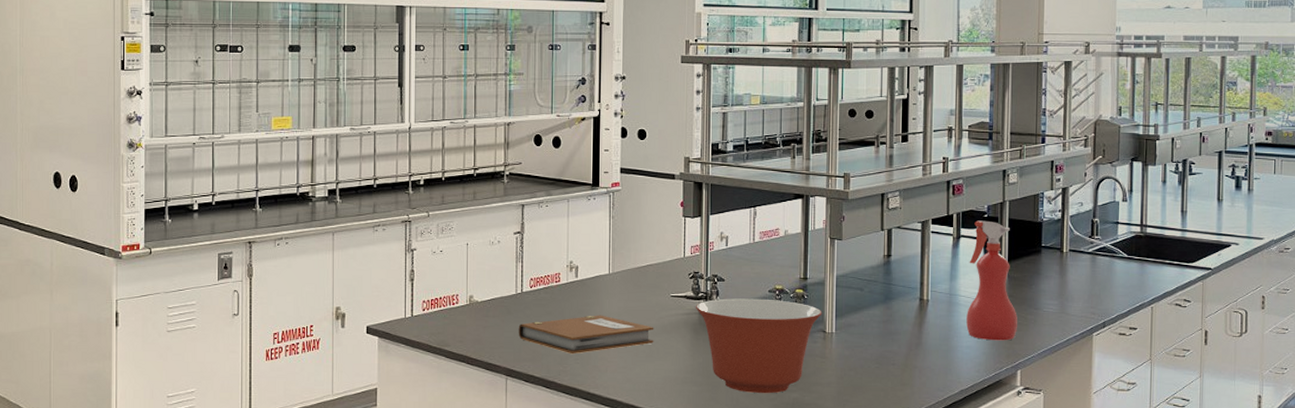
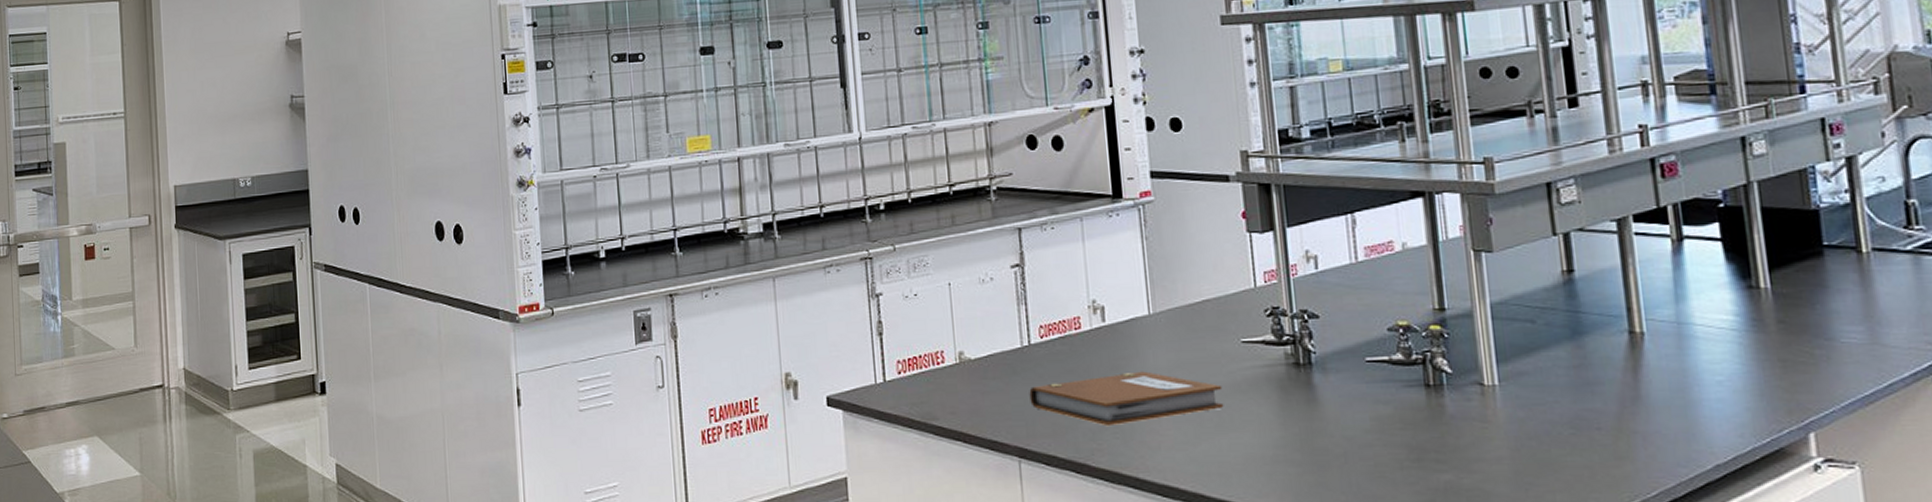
mixing bowl: present [695,298,822,394] -> none [1279,340,1475,476]
spray bottle: present [966,220,1017,341] -> none [1703,212,1800,390]

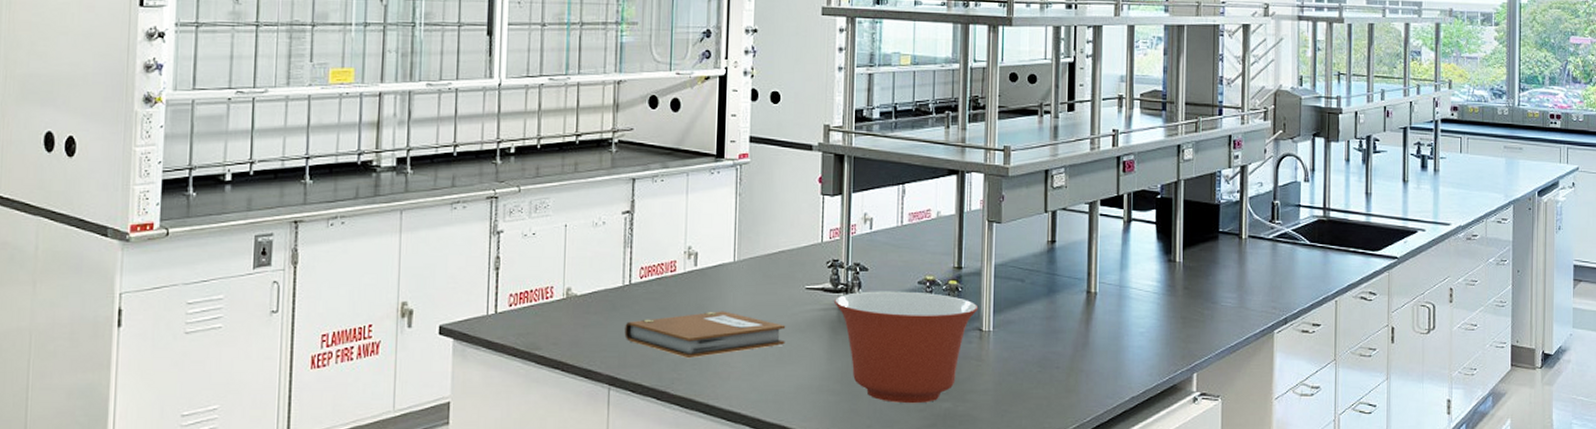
mixing bowl: none [1279,340,1475,476] -> present [833,291,979,404]

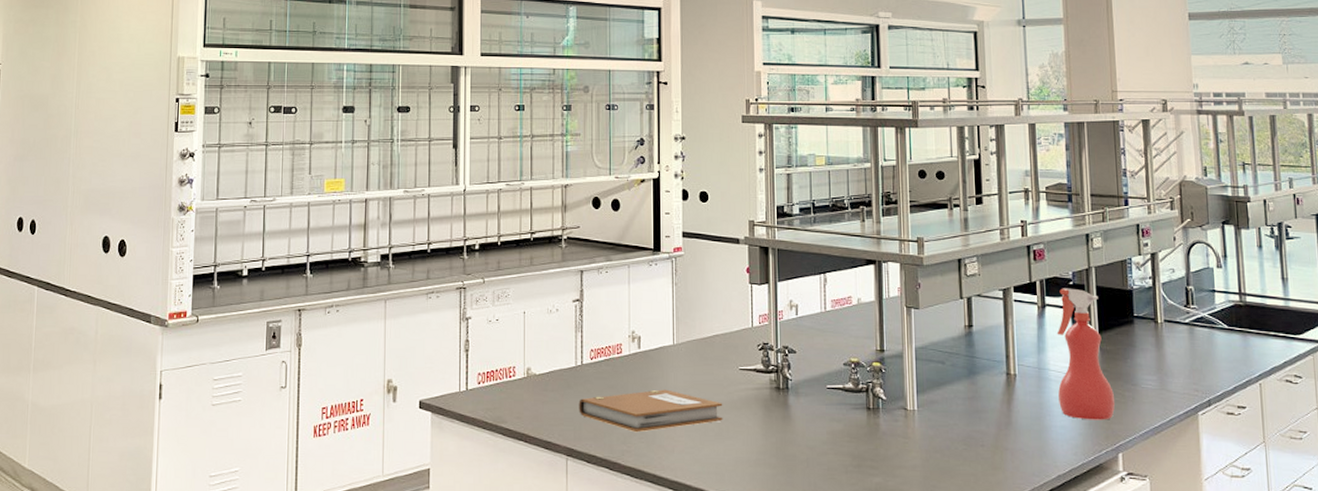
mixing bowl: present [833,291,979,404] -> none [765,372,902,478]
spray bottle: none [1138,202,1193,340] -> present [1057,288,1115,420]

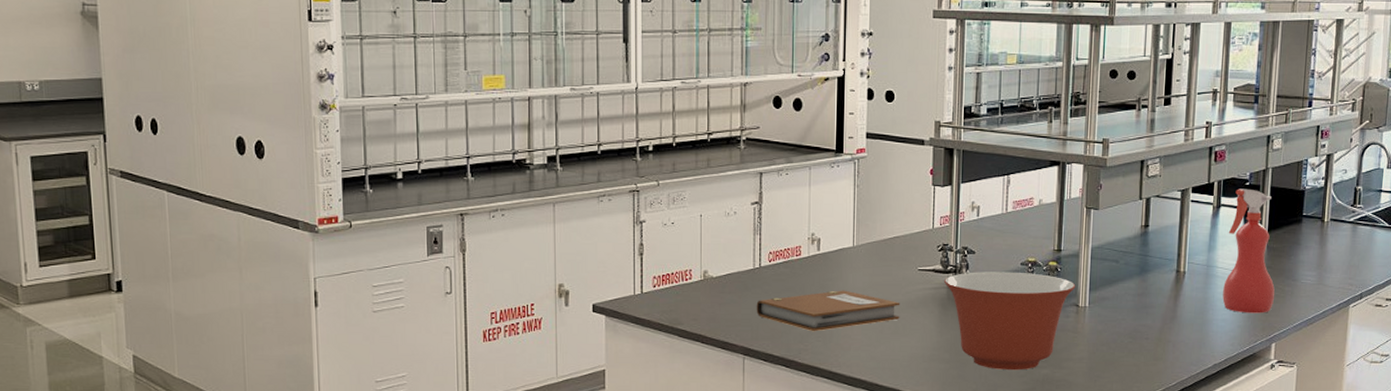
mixing bowl: none [765,372,902,478] -> present [943,272,1076,371]

